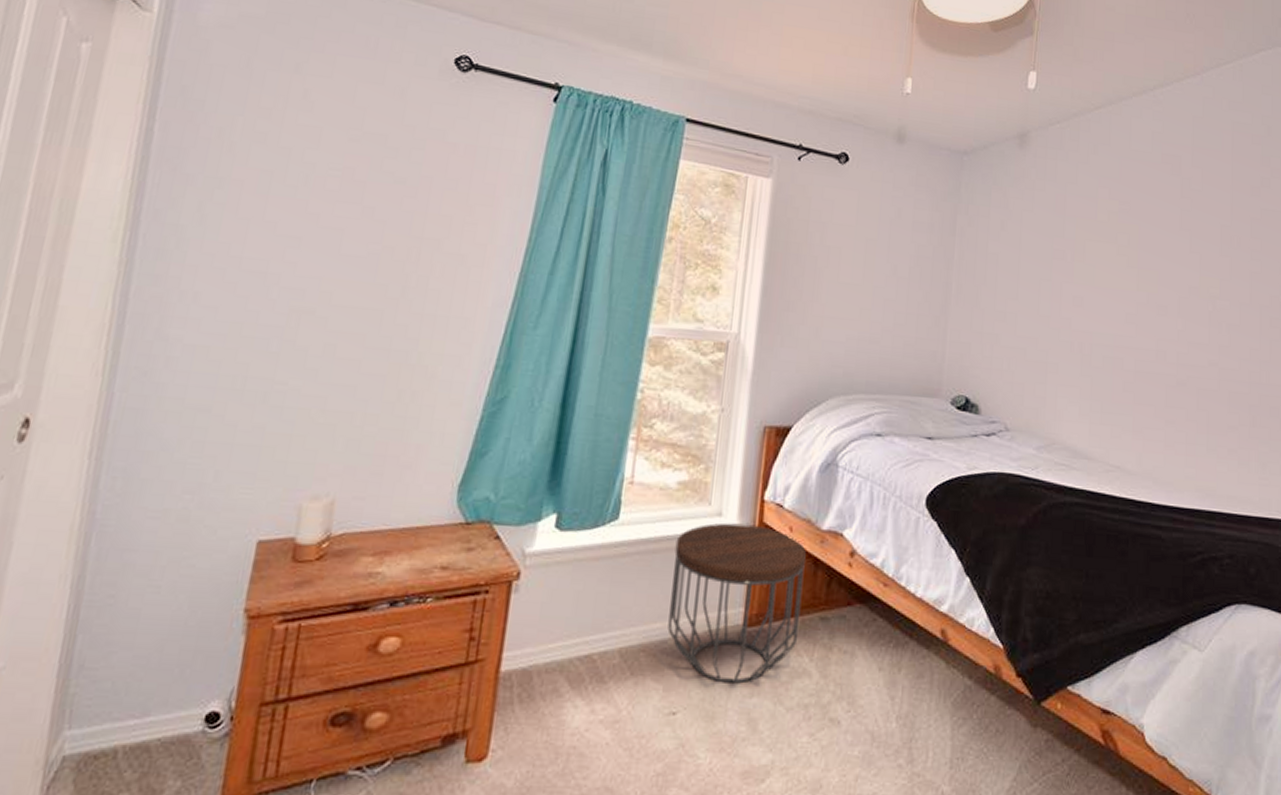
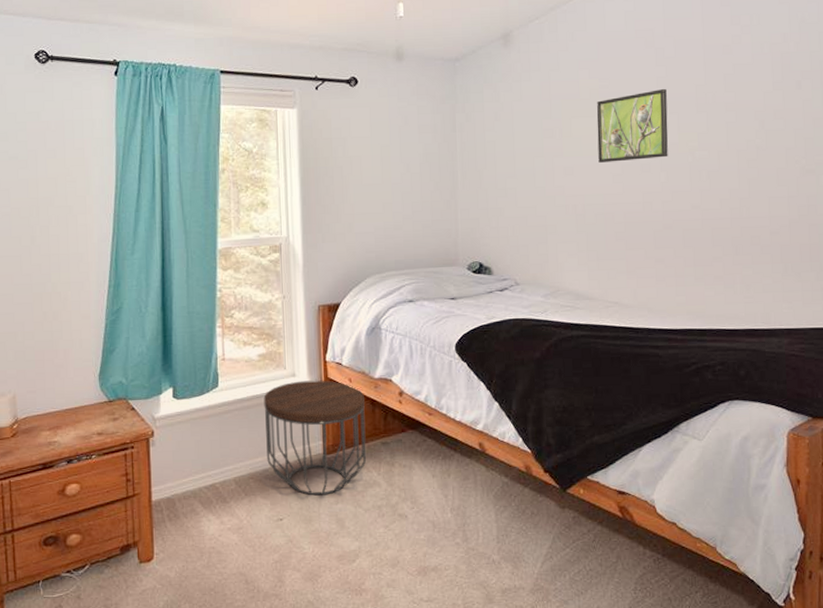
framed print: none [1111,223,1190,302] -> present [596,88,668,163]

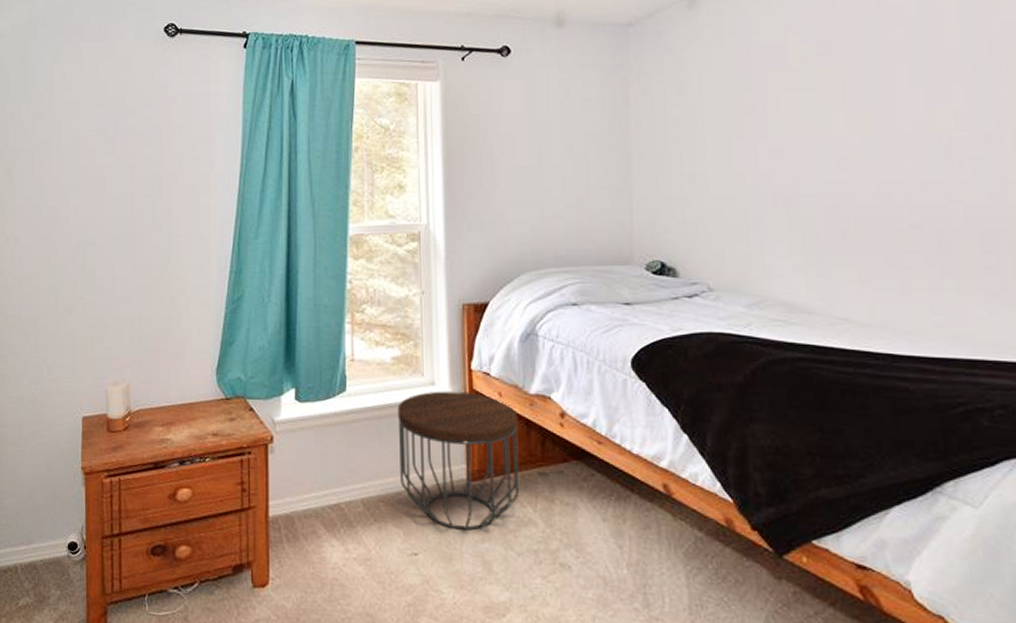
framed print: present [596,88,668,163] -> none [812,54,913,145]

